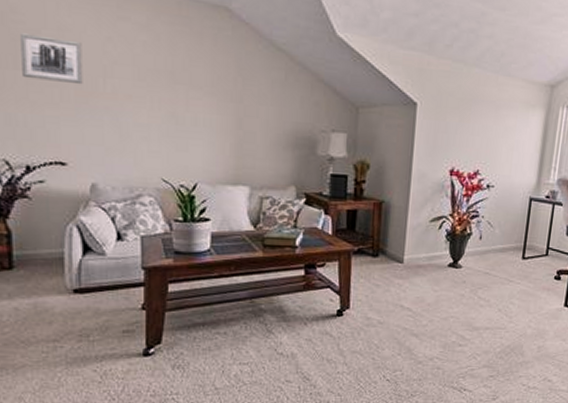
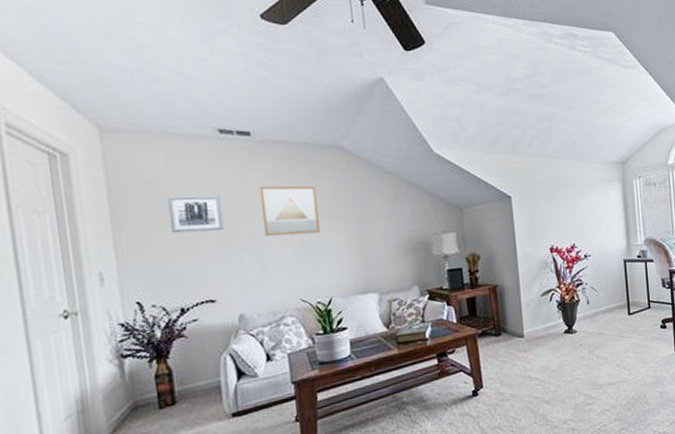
wall art: none [128,40,193,107] -> present [259,185,320,236]

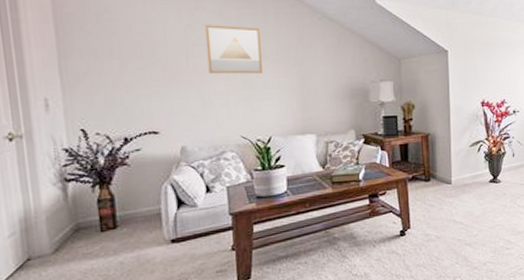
wall art: present [168,195,224,234] -> none [114,28,169,66]

